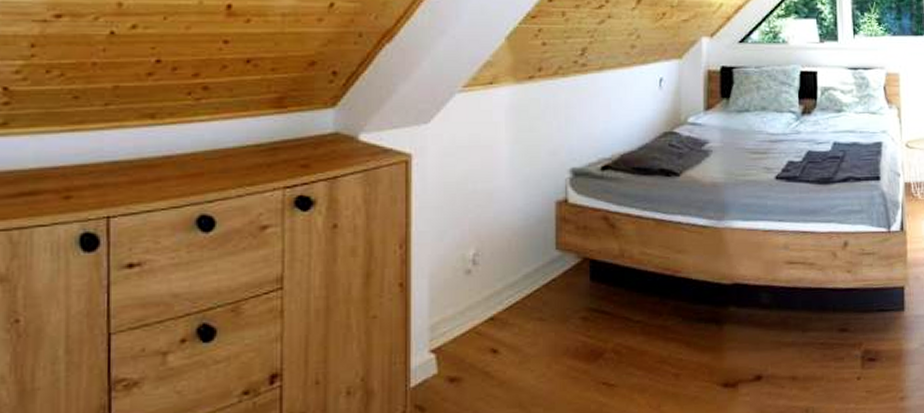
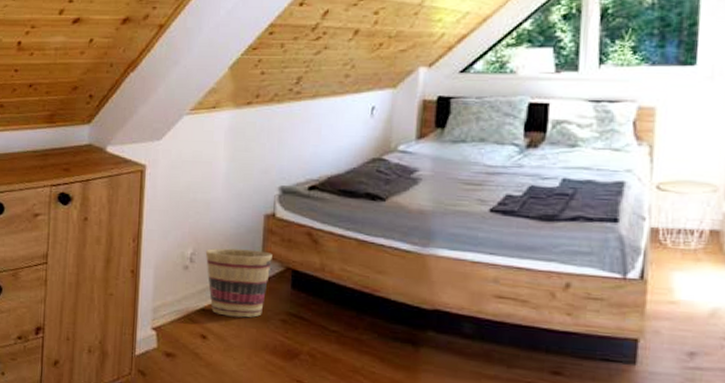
basket: none [490,242,567,323] -> present [205,248,272,318]

